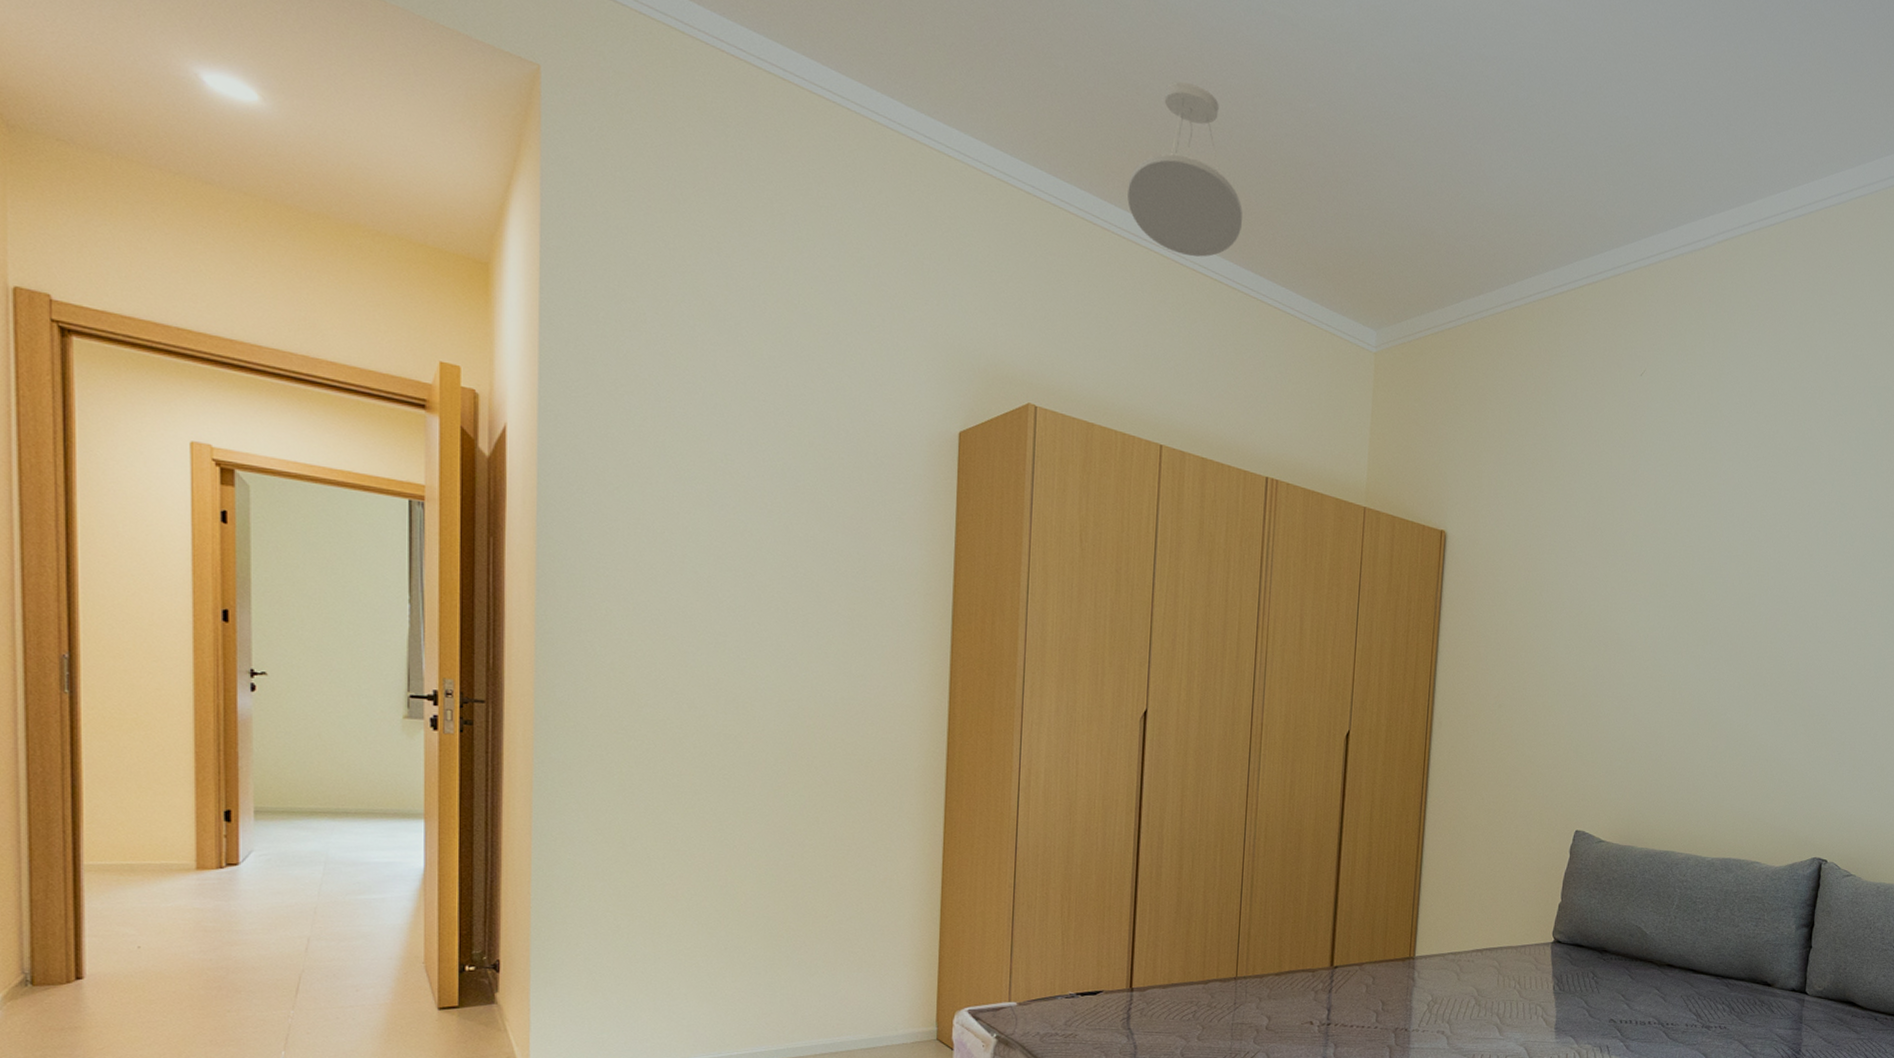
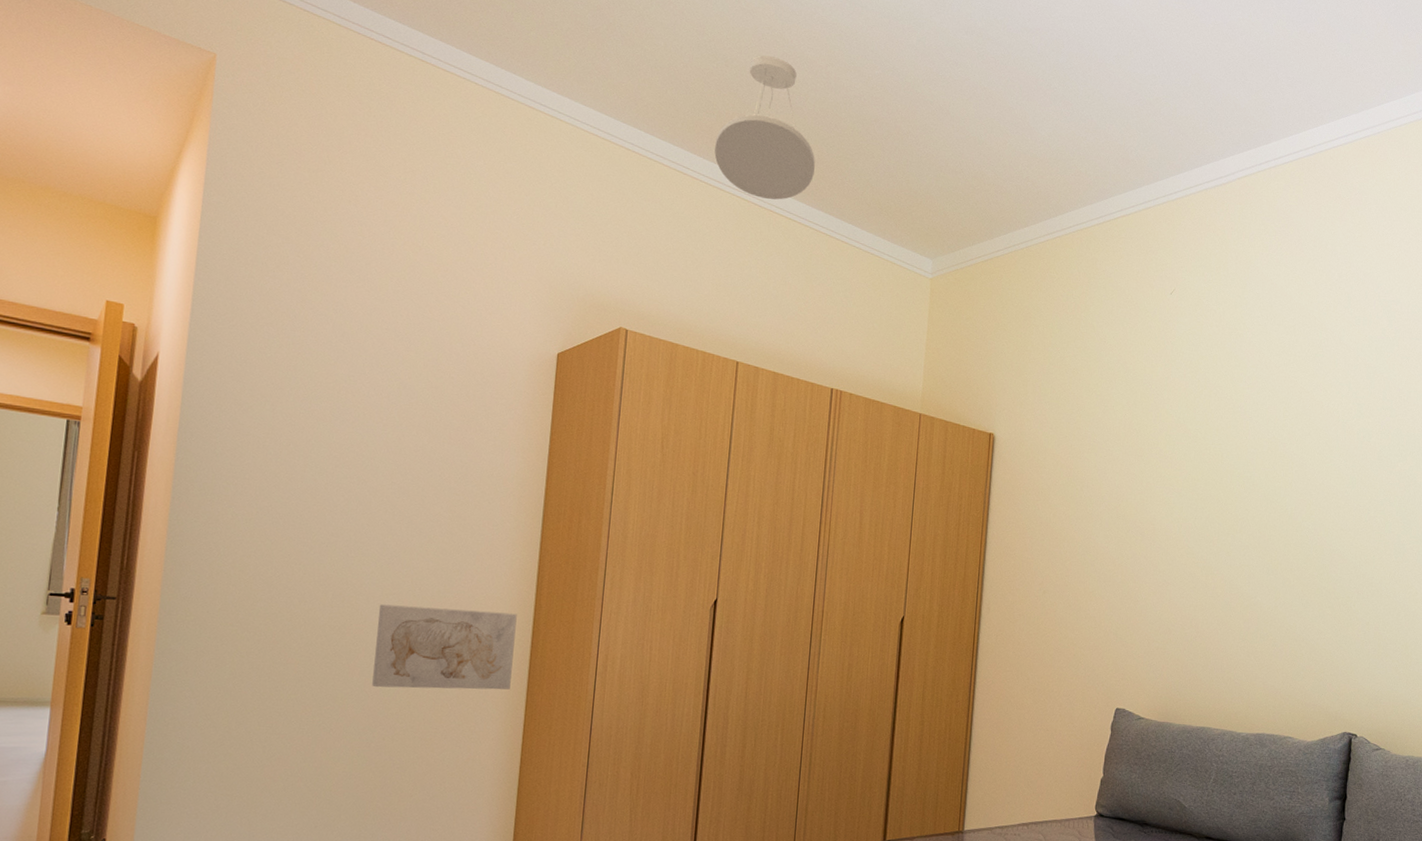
wall art: none [776,711,930,806] -> present [372,604,517,690]

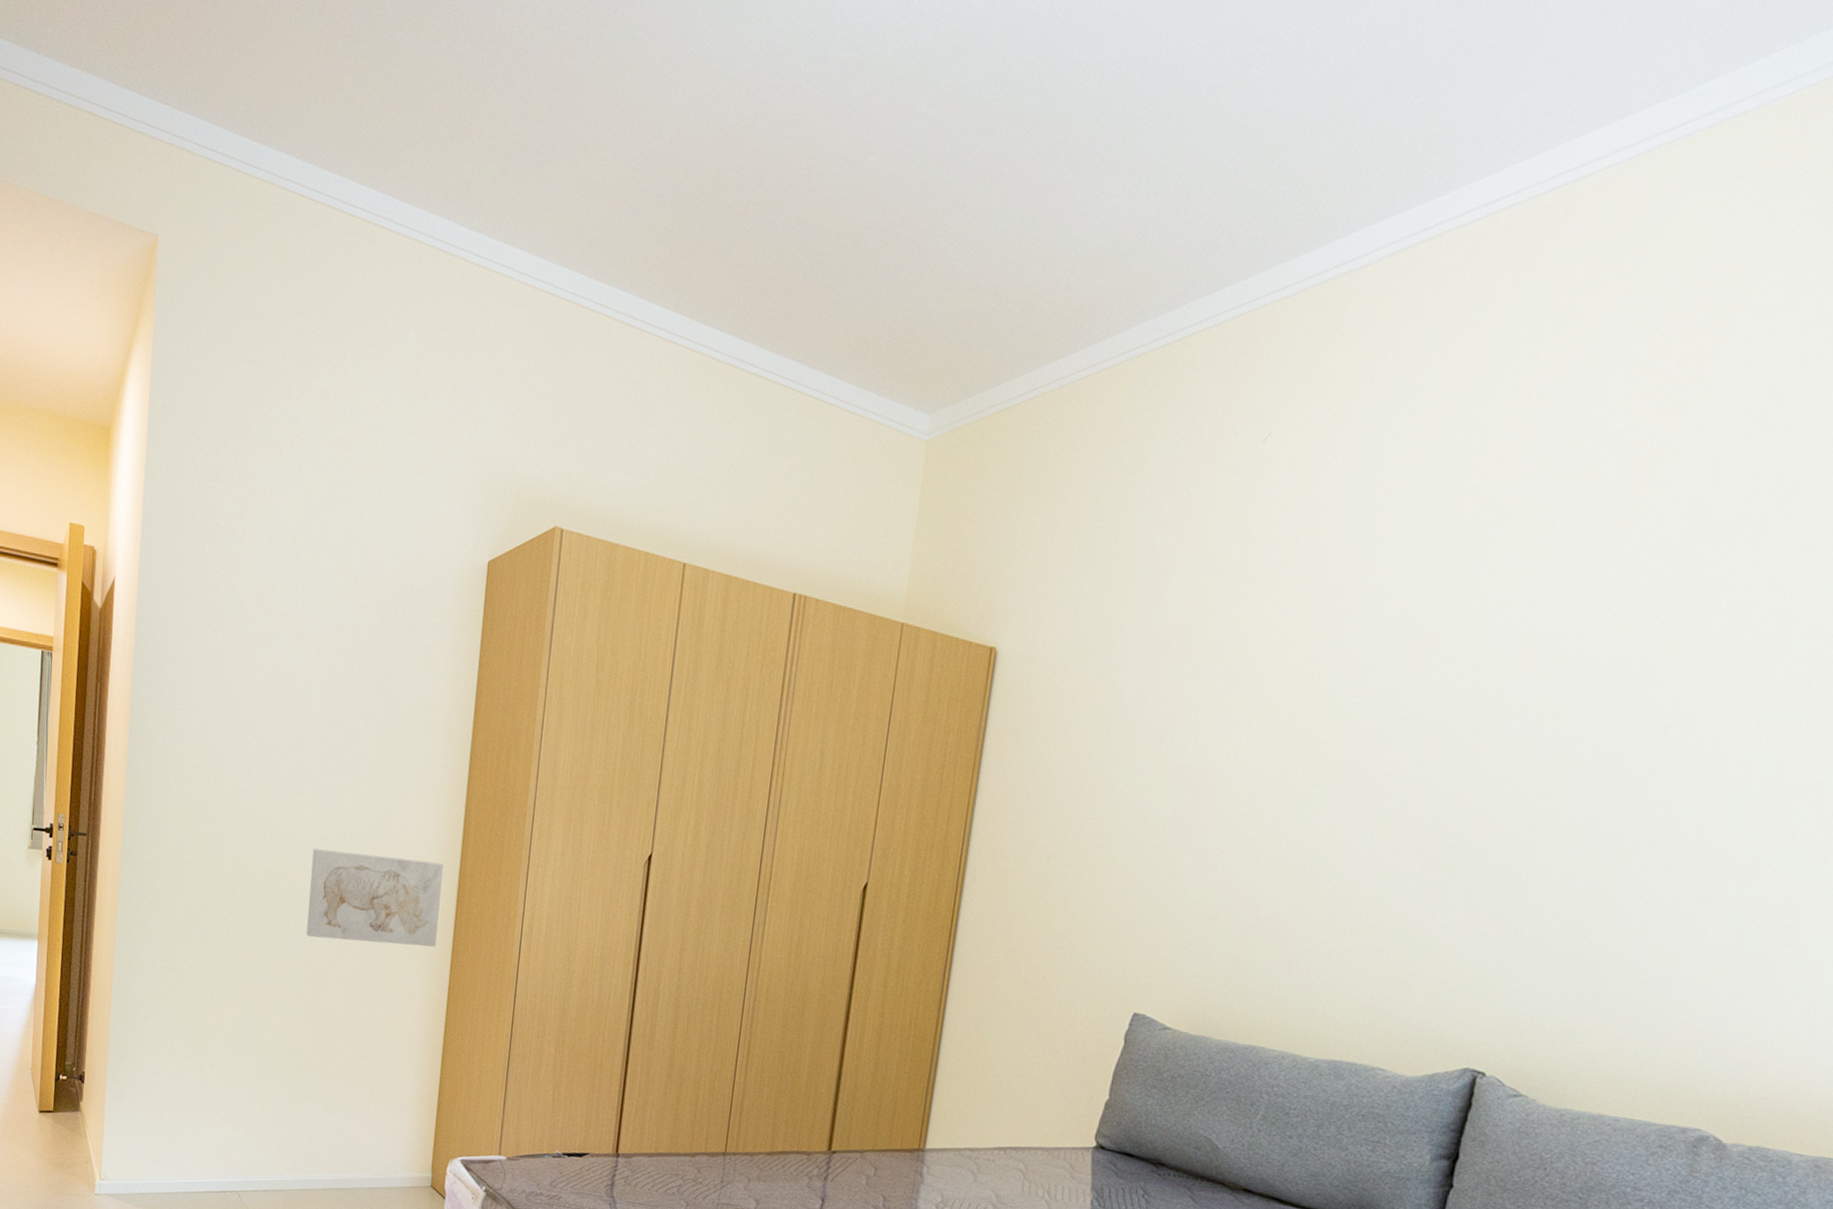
pendant light: present [714,55,815,200] -> none [667,155,788,350]

